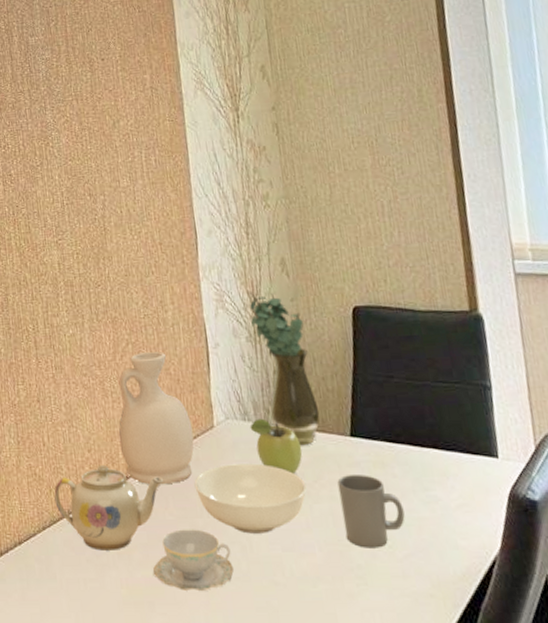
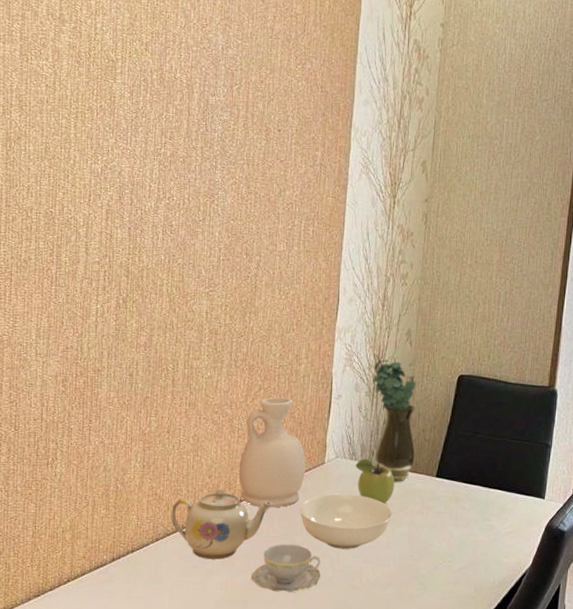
mug: present [337,475,405,548] -> none [417,507,466,562]

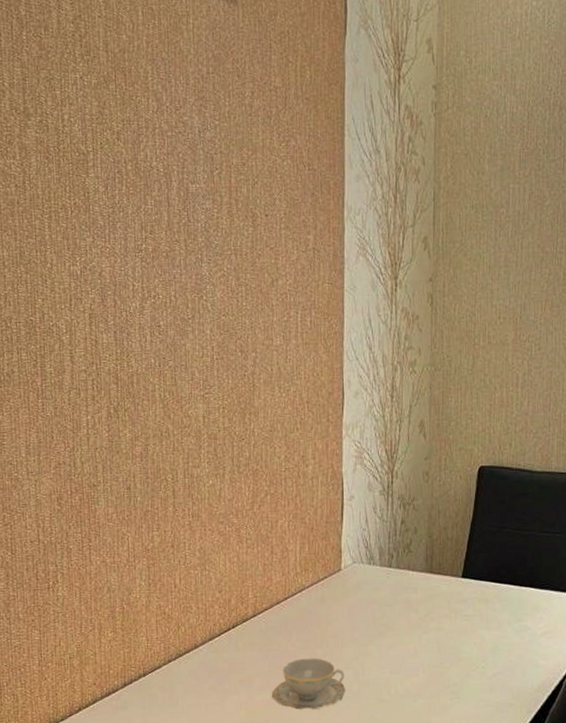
teapot: present [171,489,273,559] -> none [182,603,290,679]
jug: present [240,397,306,508] -> none [251,502,321,621]
bowl: present [299,494,393,549] -> none [317,601,418,661]
fruit: present [355,459,395,504] -> none [374,562,419,610]
vase: present [372,355,416,482] -> none [386,450,438,586]

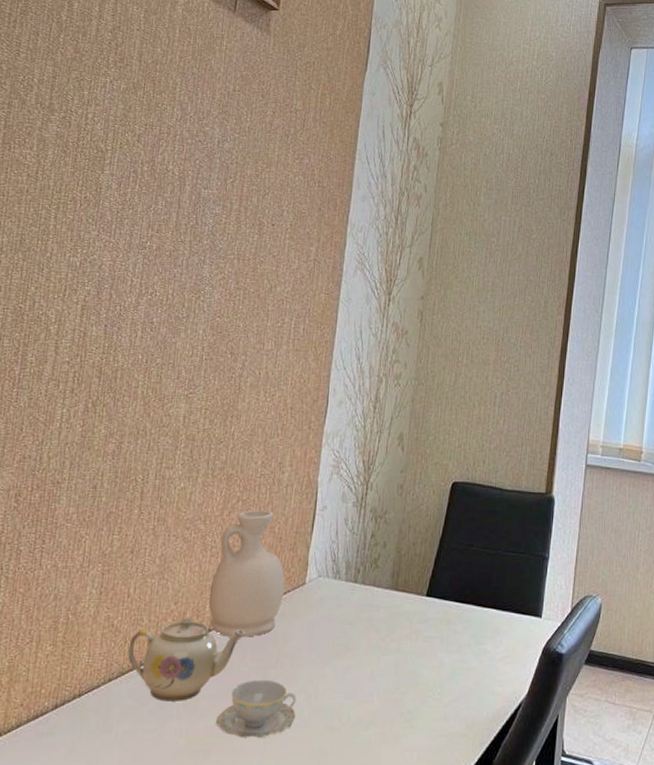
teapot: none [182,603,290,679] -> present [128,617,246,702]
jug: none [251,502,321,621] -> present [209,510,285,638]

